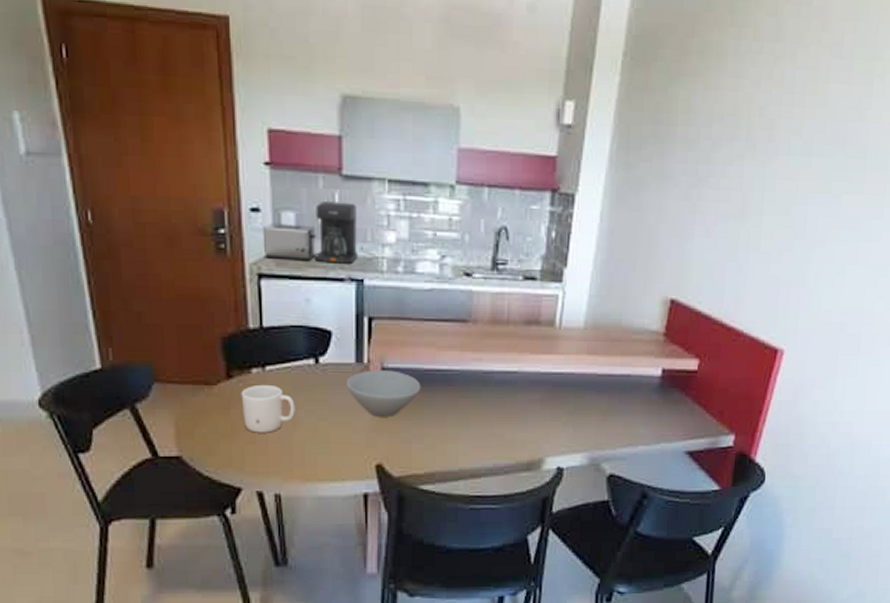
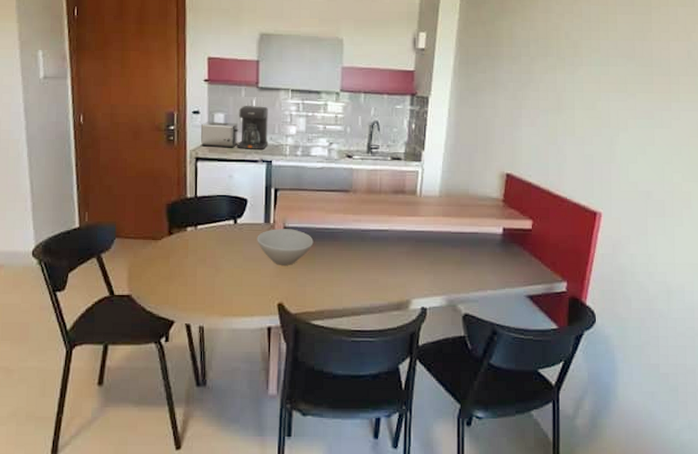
mug: present [241,384,295,433] -> none [178,239,218,277]

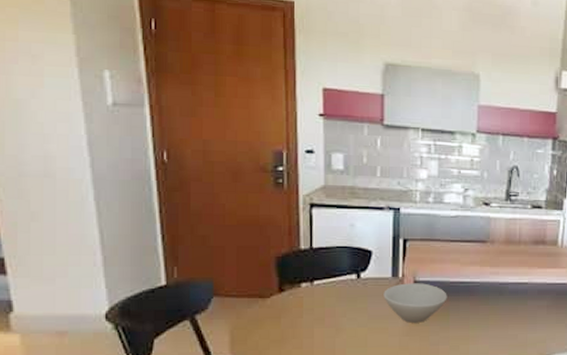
toaster: present [200,121,239,148] -> none [315,162,361,193]
coffee maker: present [237,106,268,150] -> none [359,145,395,195]

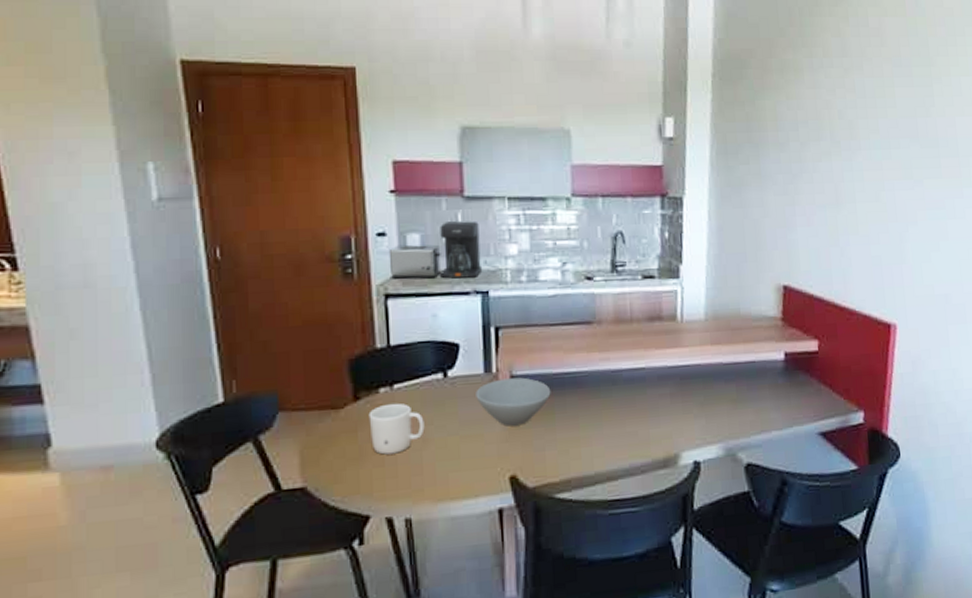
mug: none [291,296,338,339] -> present [368,403,425,455]
toaster: none [315,162,361,193] -> present [388,244,442,280]
coffee maker: none [359,145,395,195] -> present [440,221,481,279]

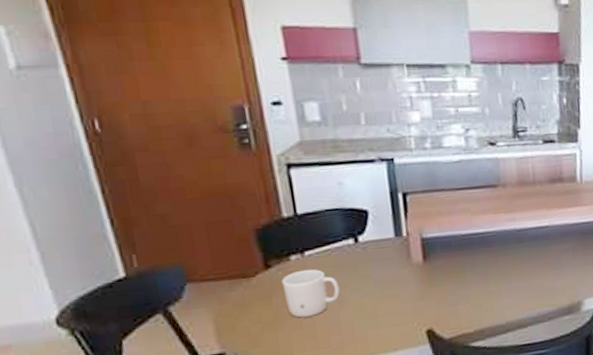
toaster: present [388,244,442,280] -> none [286,113,344,149]
coffee maker: present [440,221,481,279] -> none [338,89,385,147]
bowl: present [476,377,551,427] -> none [388,239,461,285]

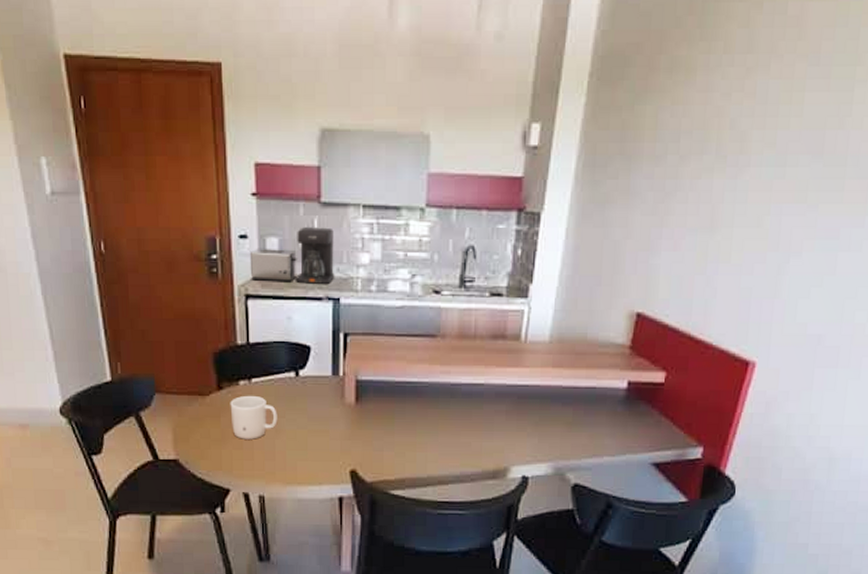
toaster: none [286,113,344,149] -> present [249,248,297,282]
coffee maker: none [338,89,385,147] -> present [296,227,334,284]

